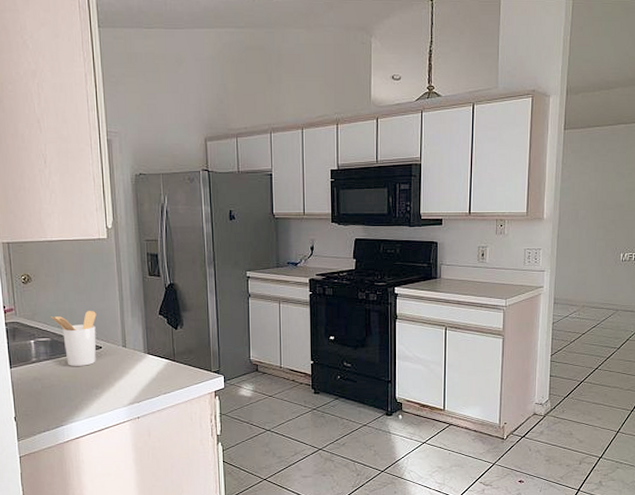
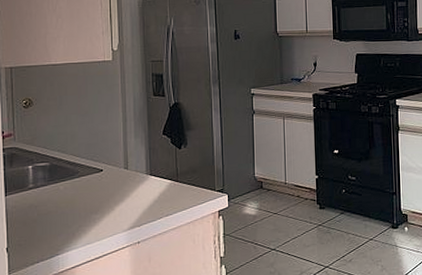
utensil holder: present [49,311,96,366] -> none [50,133,98,191]

